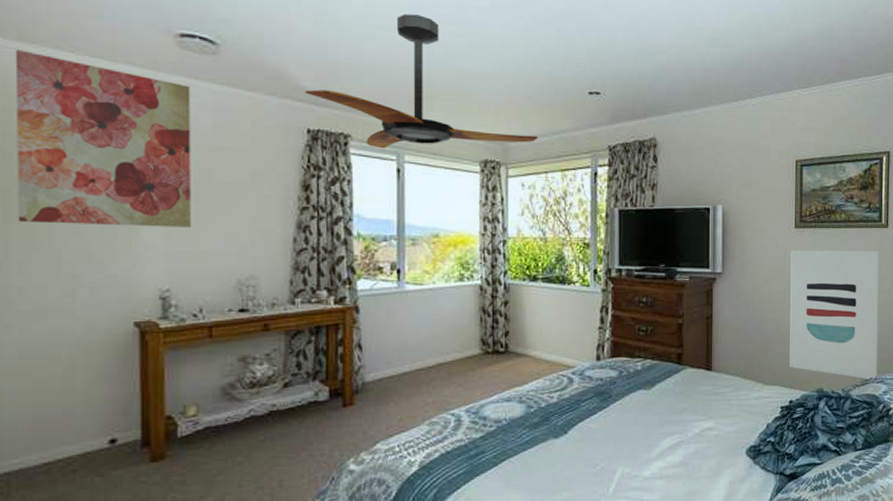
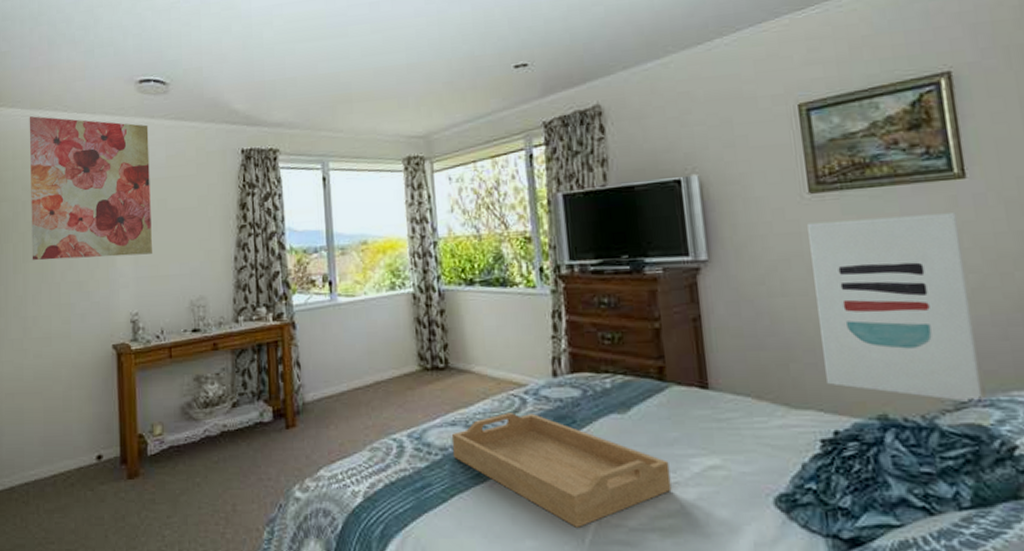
ceiling fan: present [305,13,538,149] -> none [238,20,463,159]
serving tray: none [506,390,678,480] -> present [451,413,672,527]

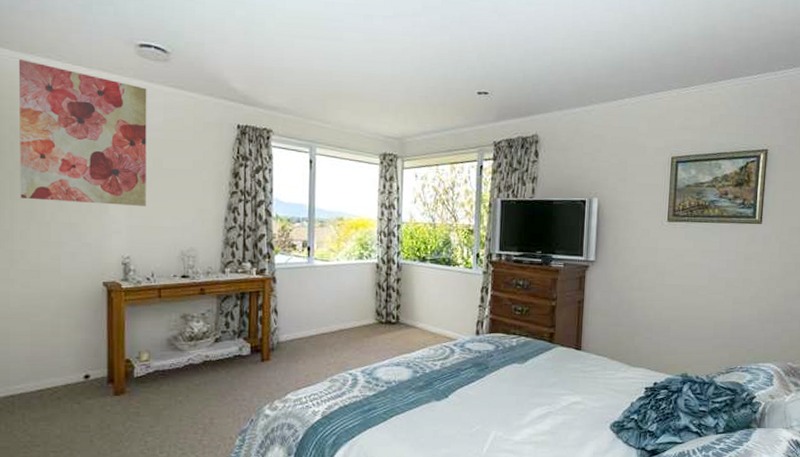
serving tray: present [451,413,672,527] -> none [395,359,547,441]
wall art: present [807,213,983,402] -> none [656,242,752,368]

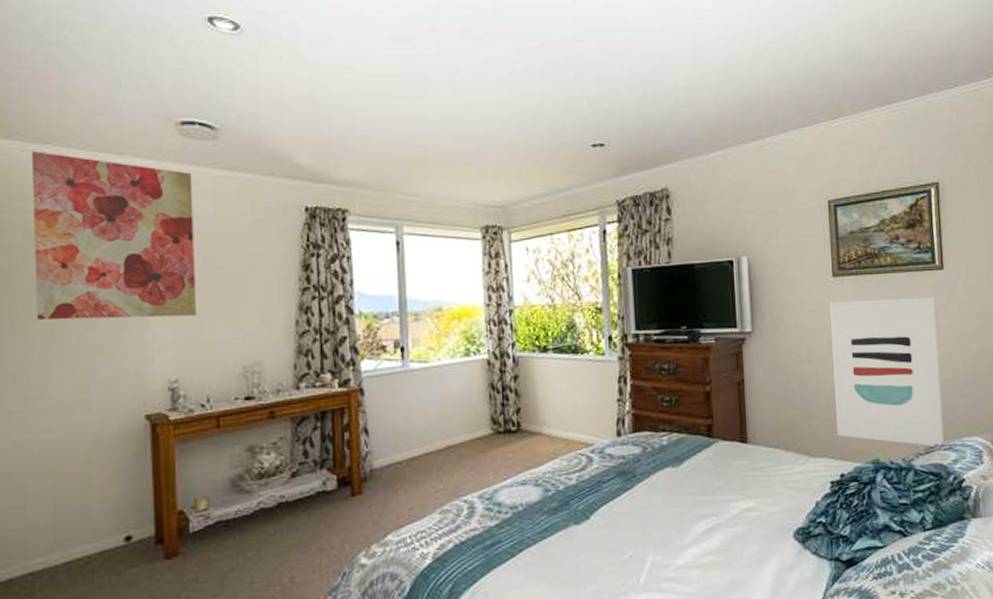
wall art: none [656,242,752,368] -> present [830,297,945,447]

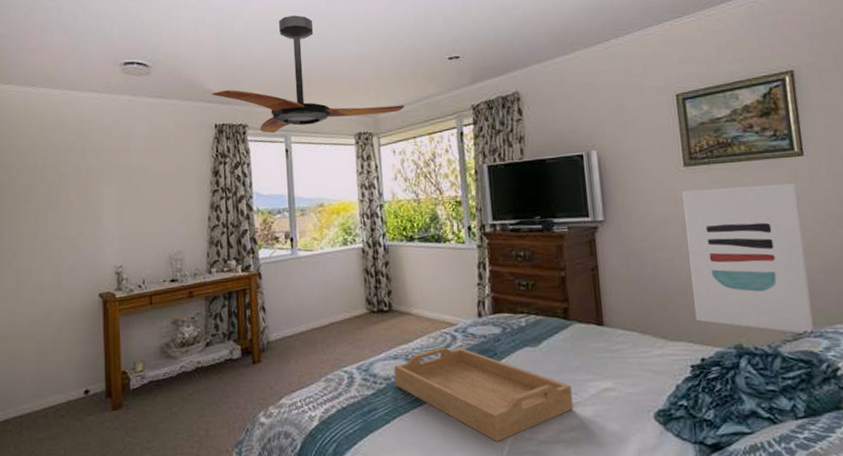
wall art: present [31,151,196,320] -> none [23,92,135,220]
ceiling fan: none [302,80,541,222] -> present [212,15,405,134]
serving tray: none [521,470,714,570] -> present [393,348,574,442]

